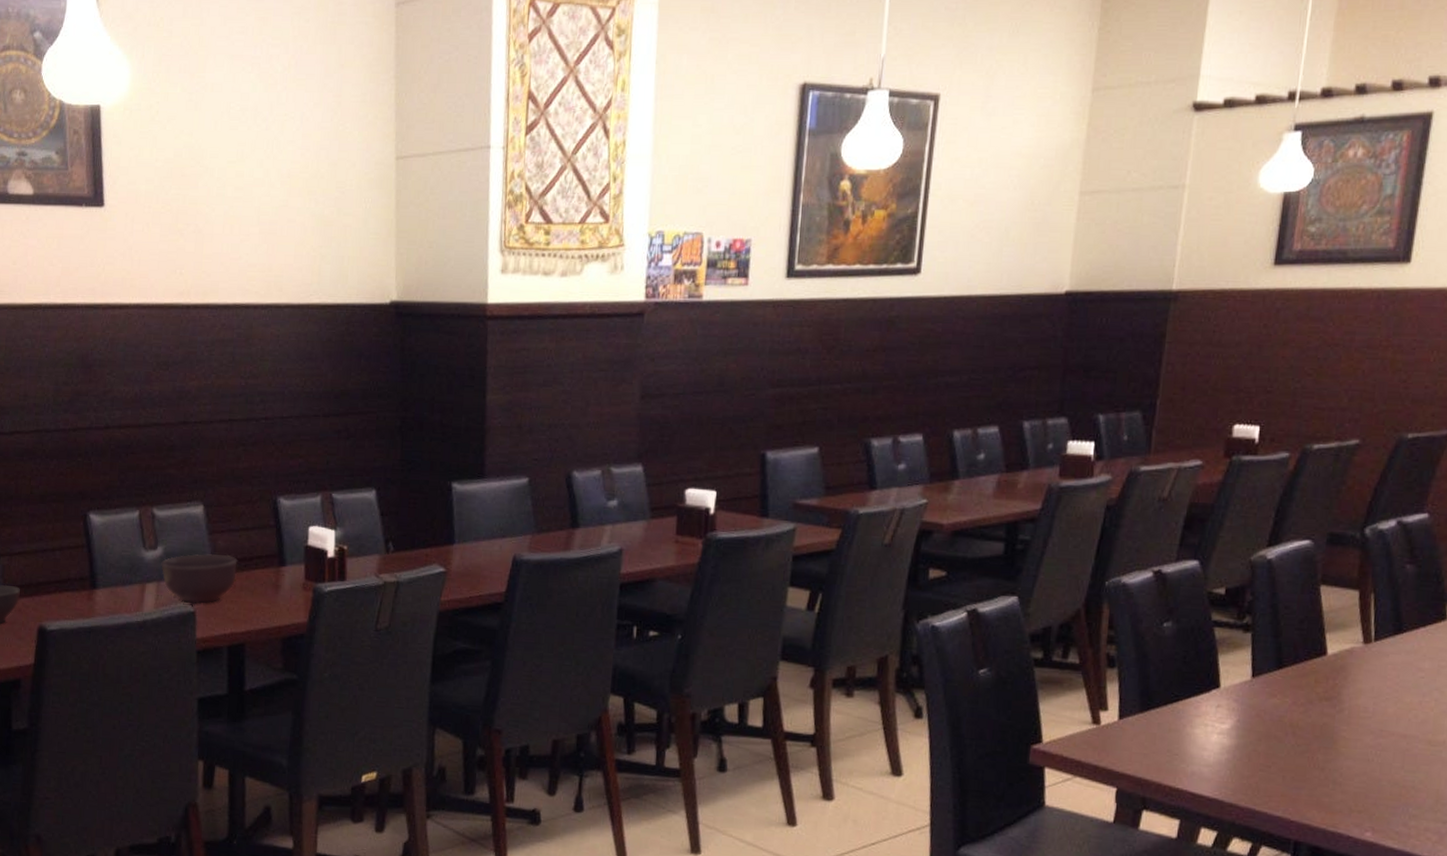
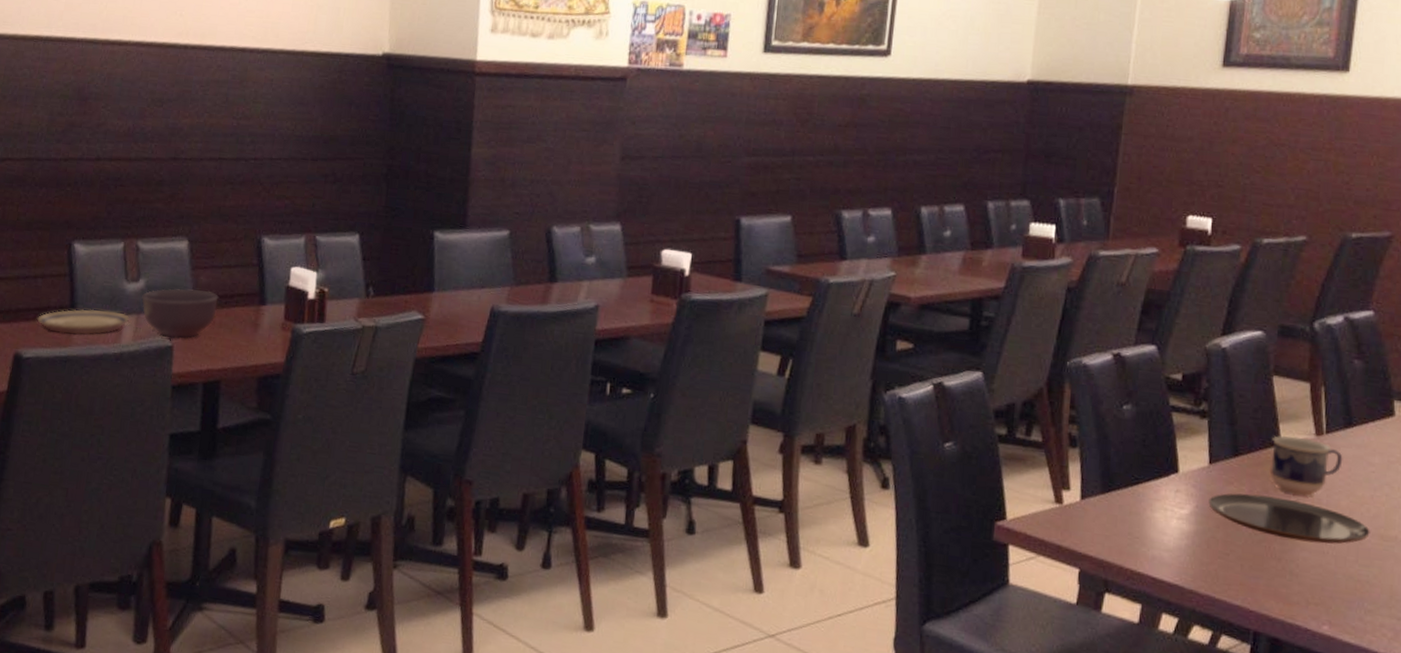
plate: none [57,579,151,605] -> present [36,309,130,335]
plate: none [1250,705,1418,752] -> present [1208,493,1370,544]
cup: none [1315,644,1392,705] -> present [1271,435,1343,496]

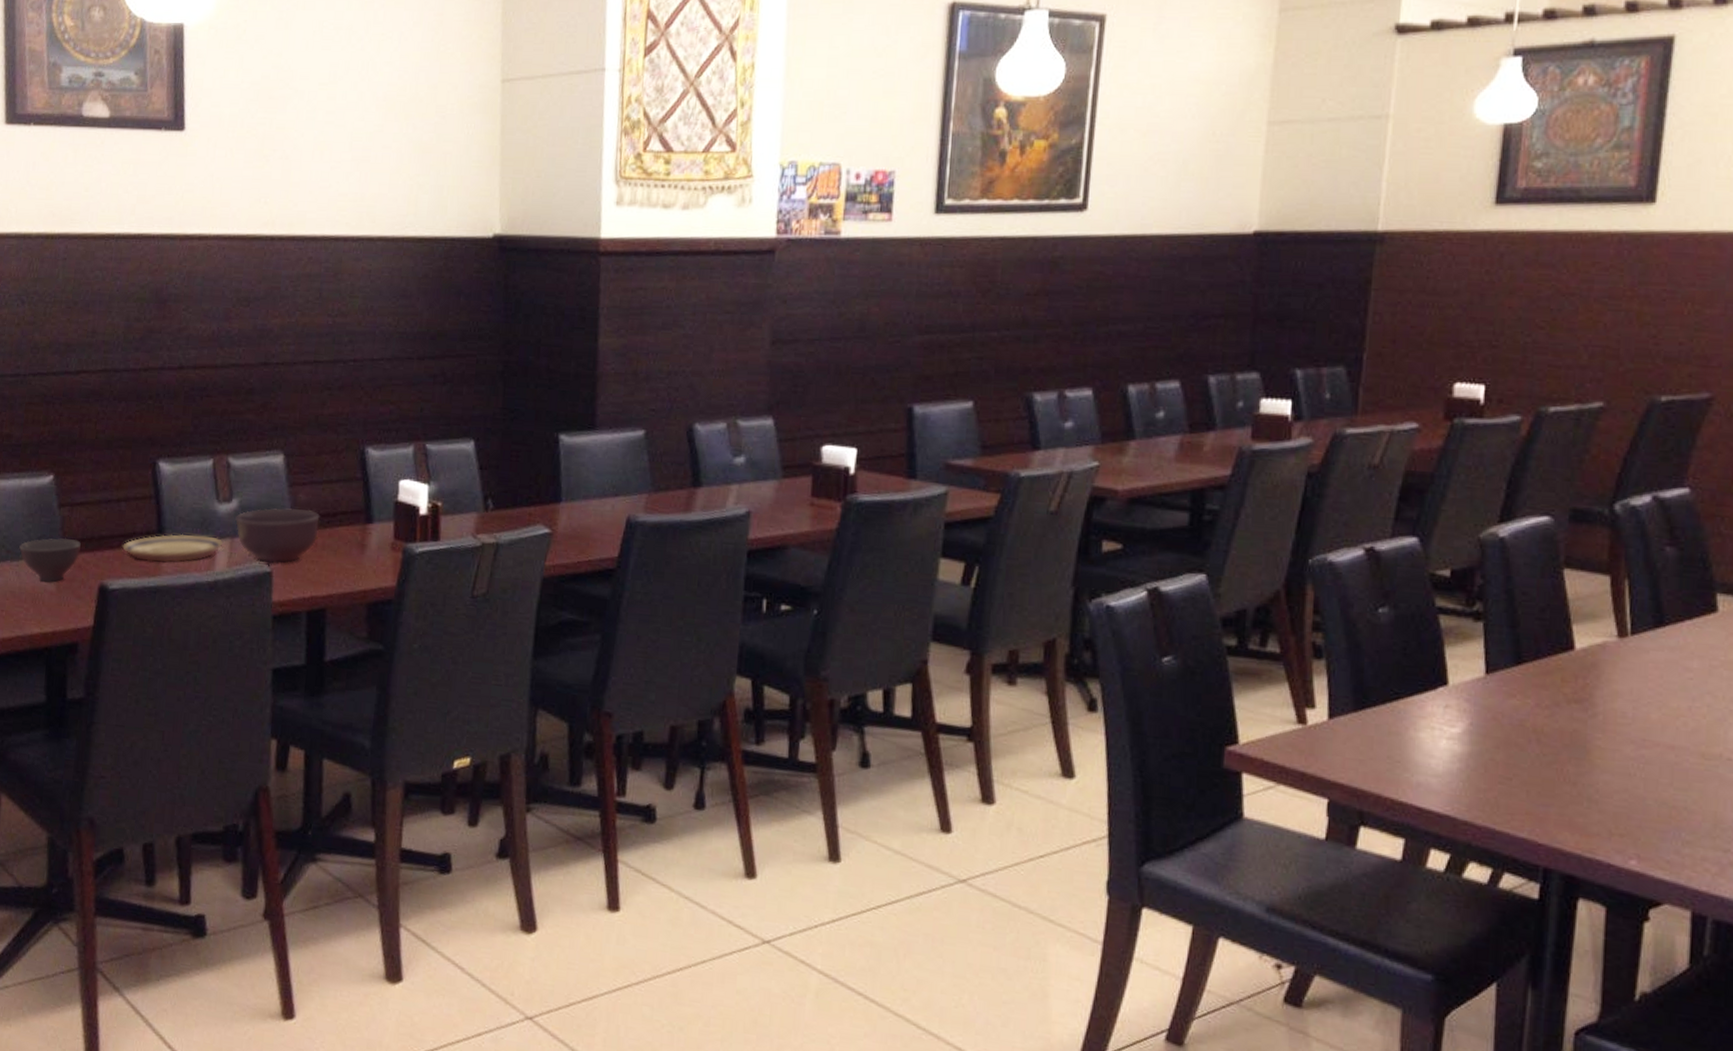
plate: present [1208,493,1370,544] -> none [1485,707,1688,765]
cup: present [1271,435,1343,496] -> none [1562,638,1653,709]

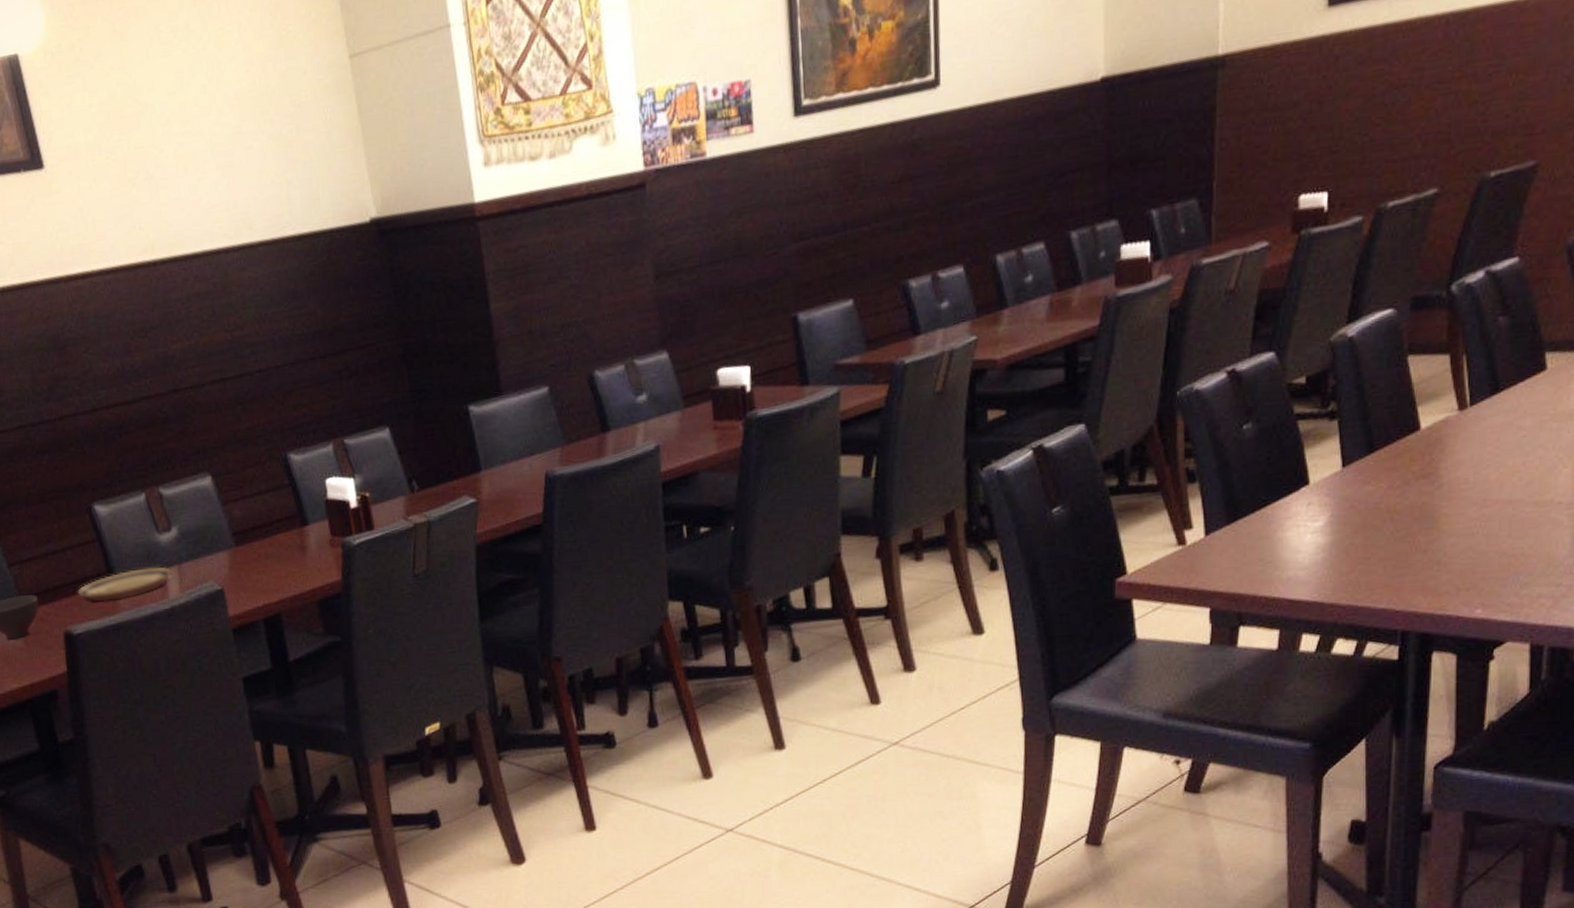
bowl: present [234,508,321,564] -> none [177,523,260,582]

